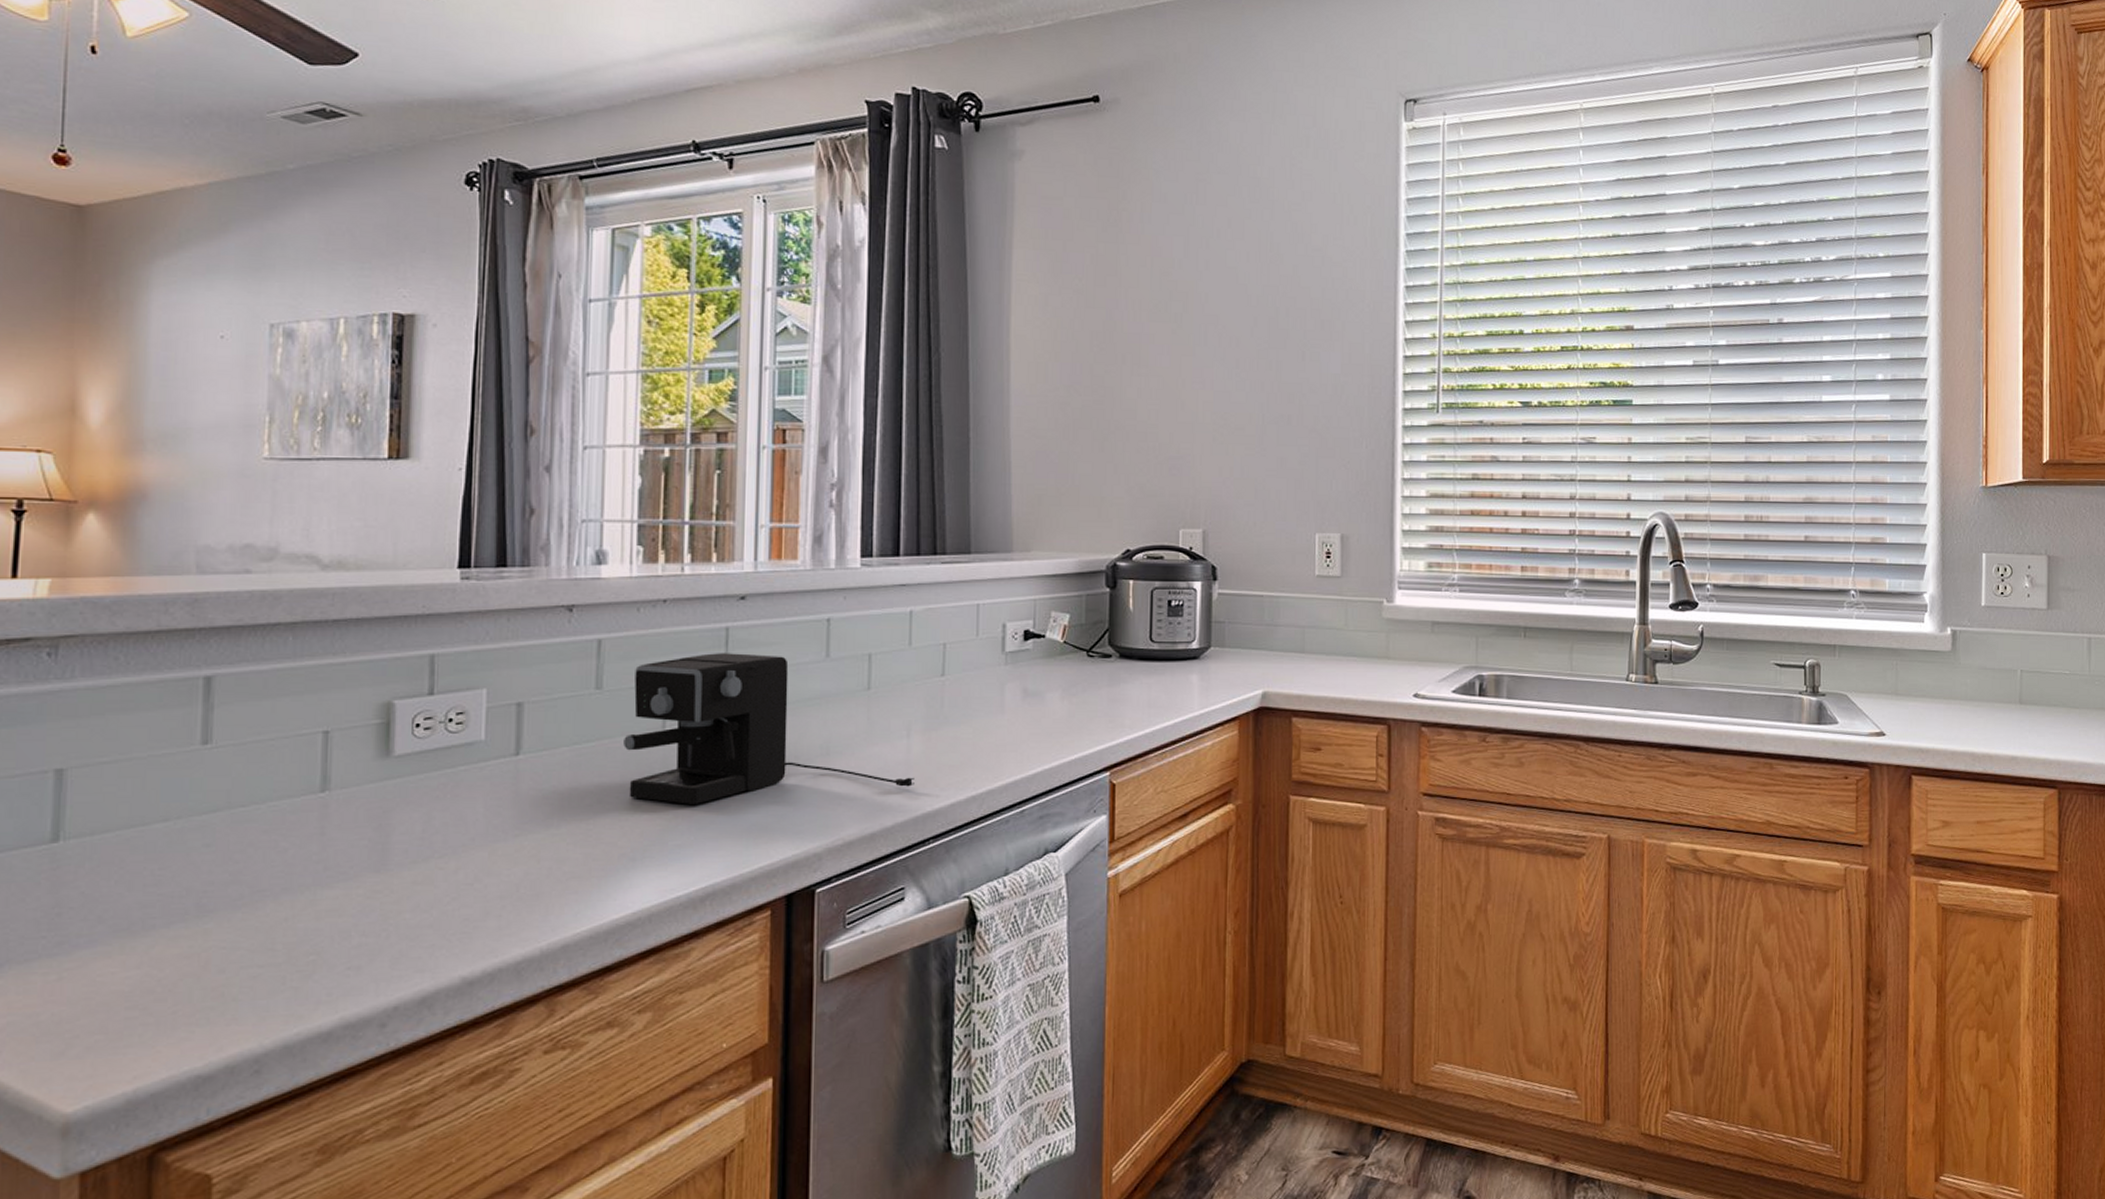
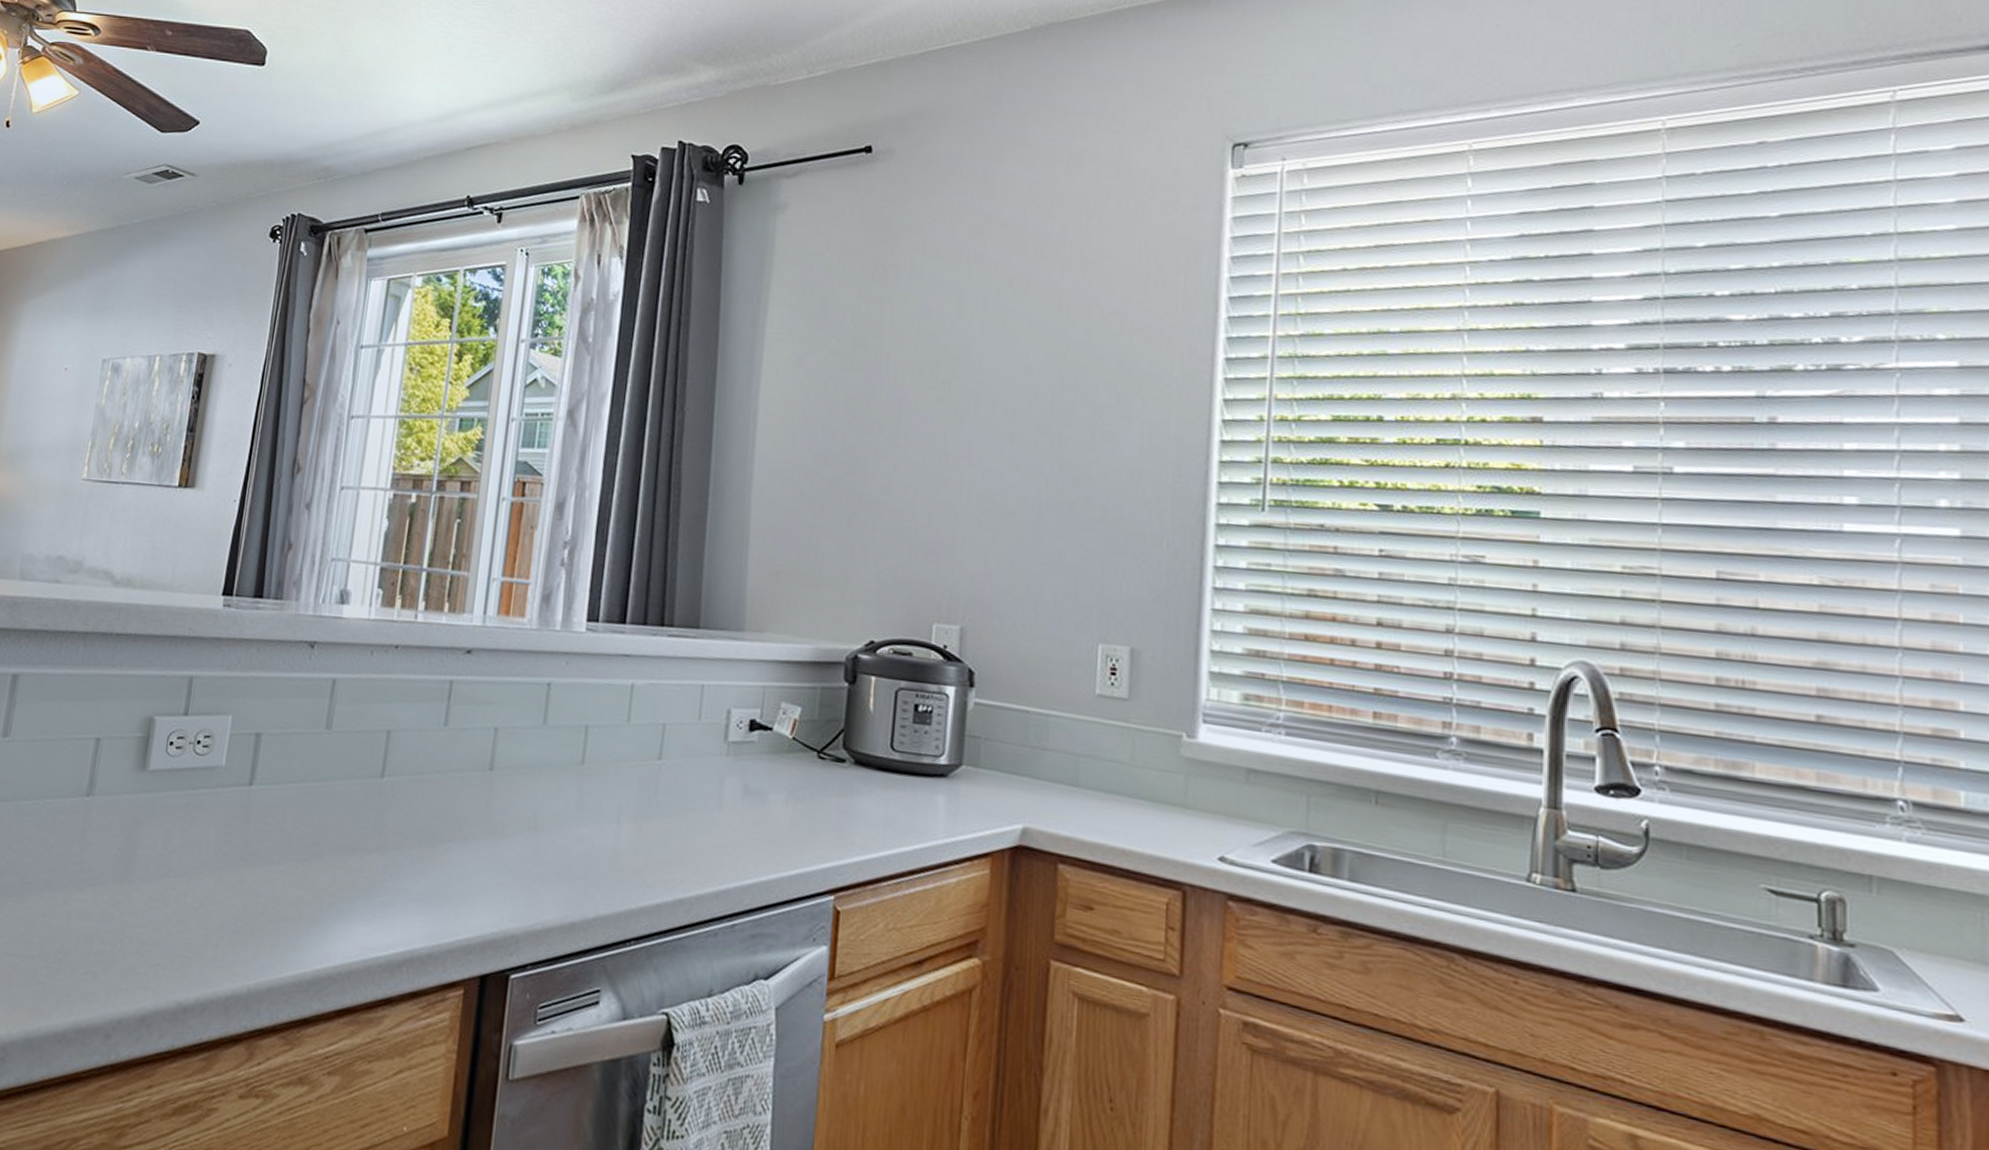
coffee maker: present [624,653,915,804] -> none [343,705,621,878]

